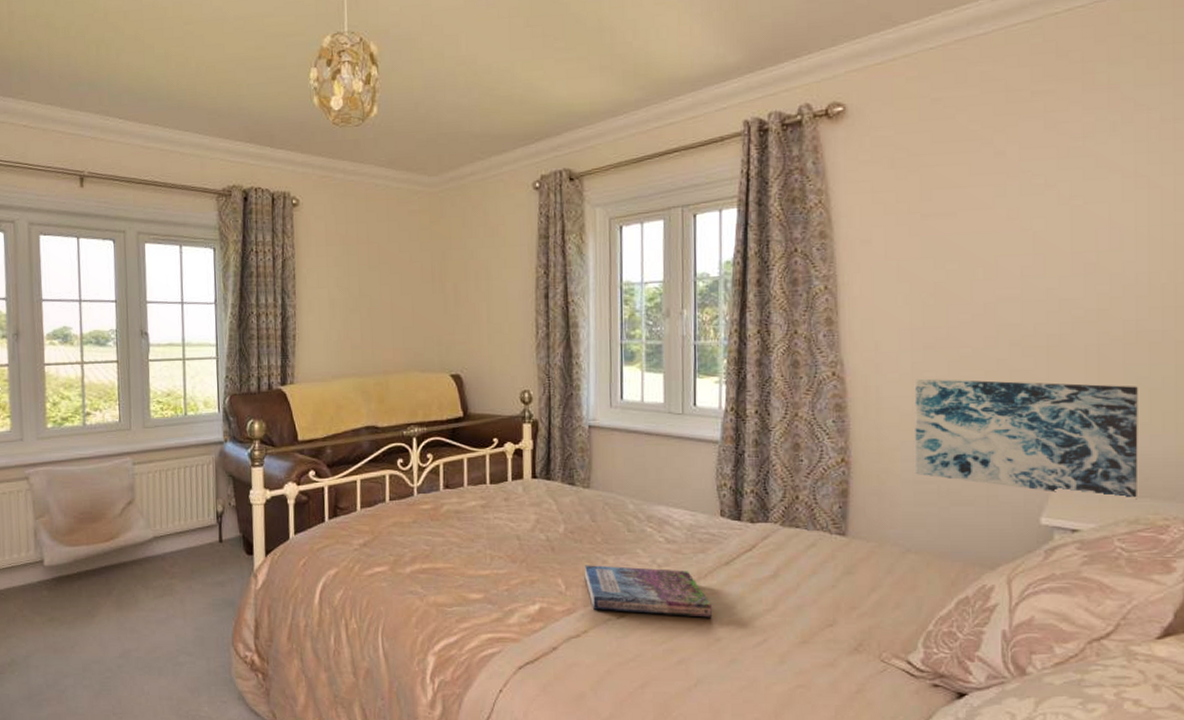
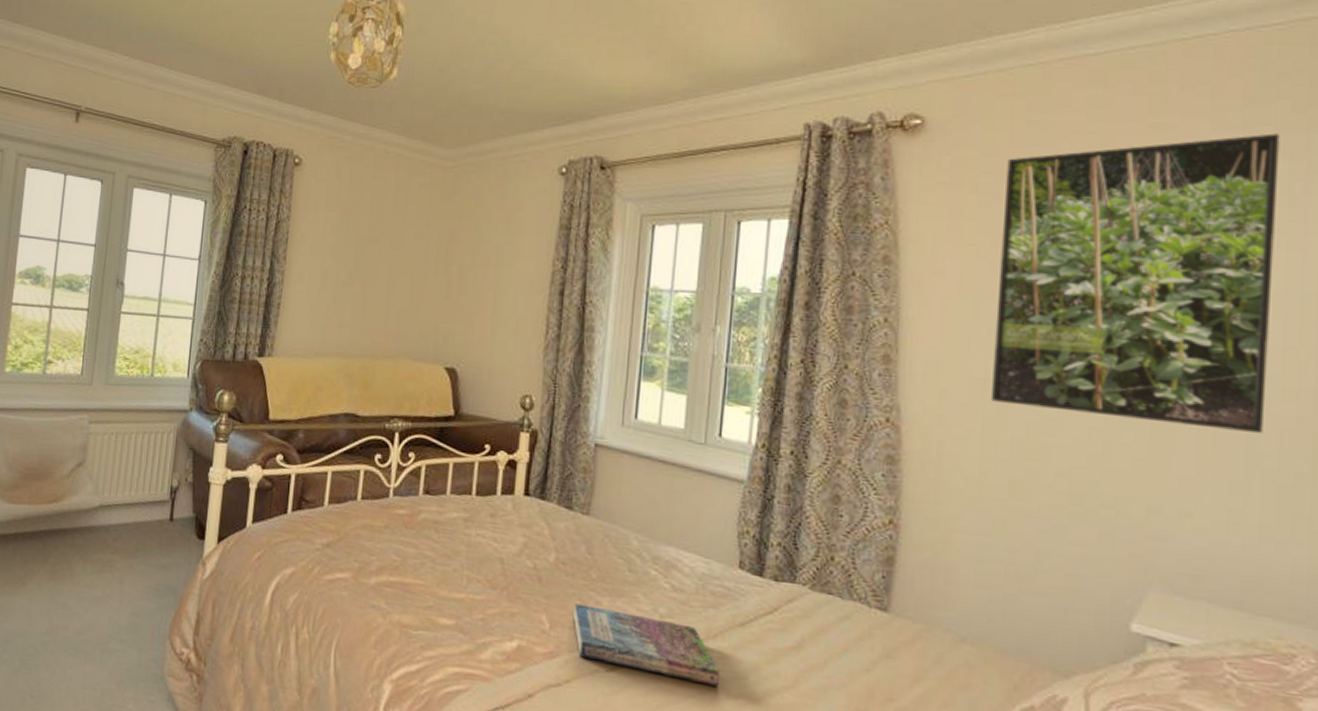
wall art: present [914,378,1138,500] -> none [977,438,1263,618]
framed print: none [916,89,1139,348] -> present [990,133,1280,434]

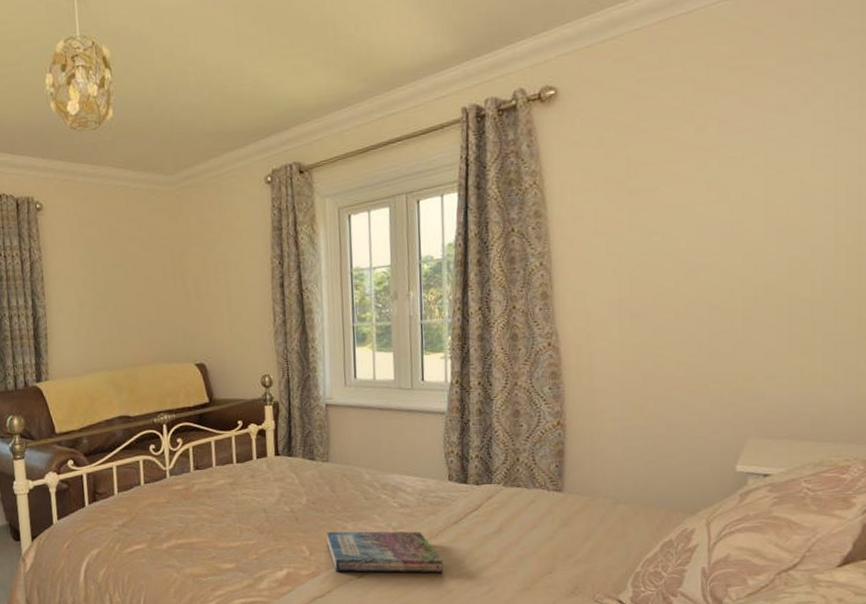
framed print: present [990,133,1280,434] -> none [624,61,828,316]

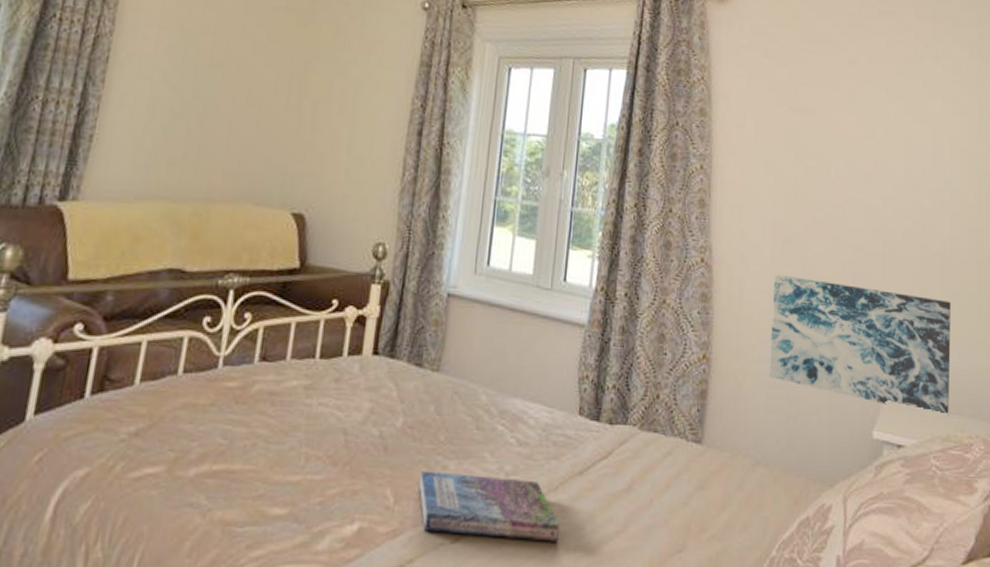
wall art: none [623,341,824,444] -> present [768,274,951,416]

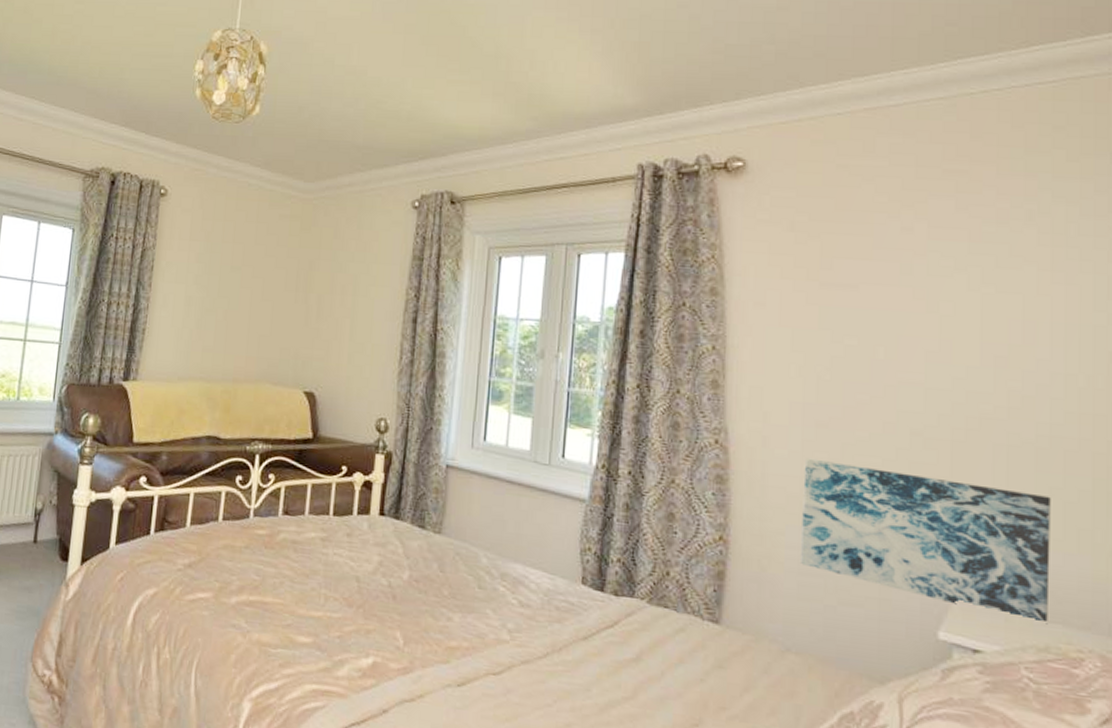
book: present [418,471,559,542] -> none [425,620,564,699]

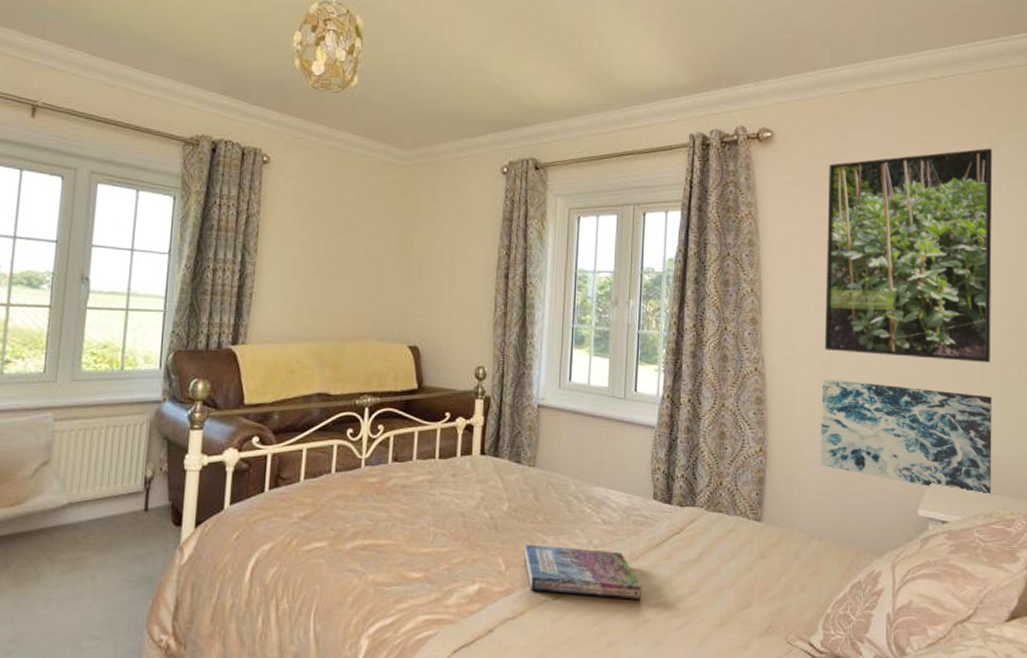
book: none [425,620,564,699] -> present [524,544,641,600]
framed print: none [809,180,1057,454] -> present [824,148,993,363]

